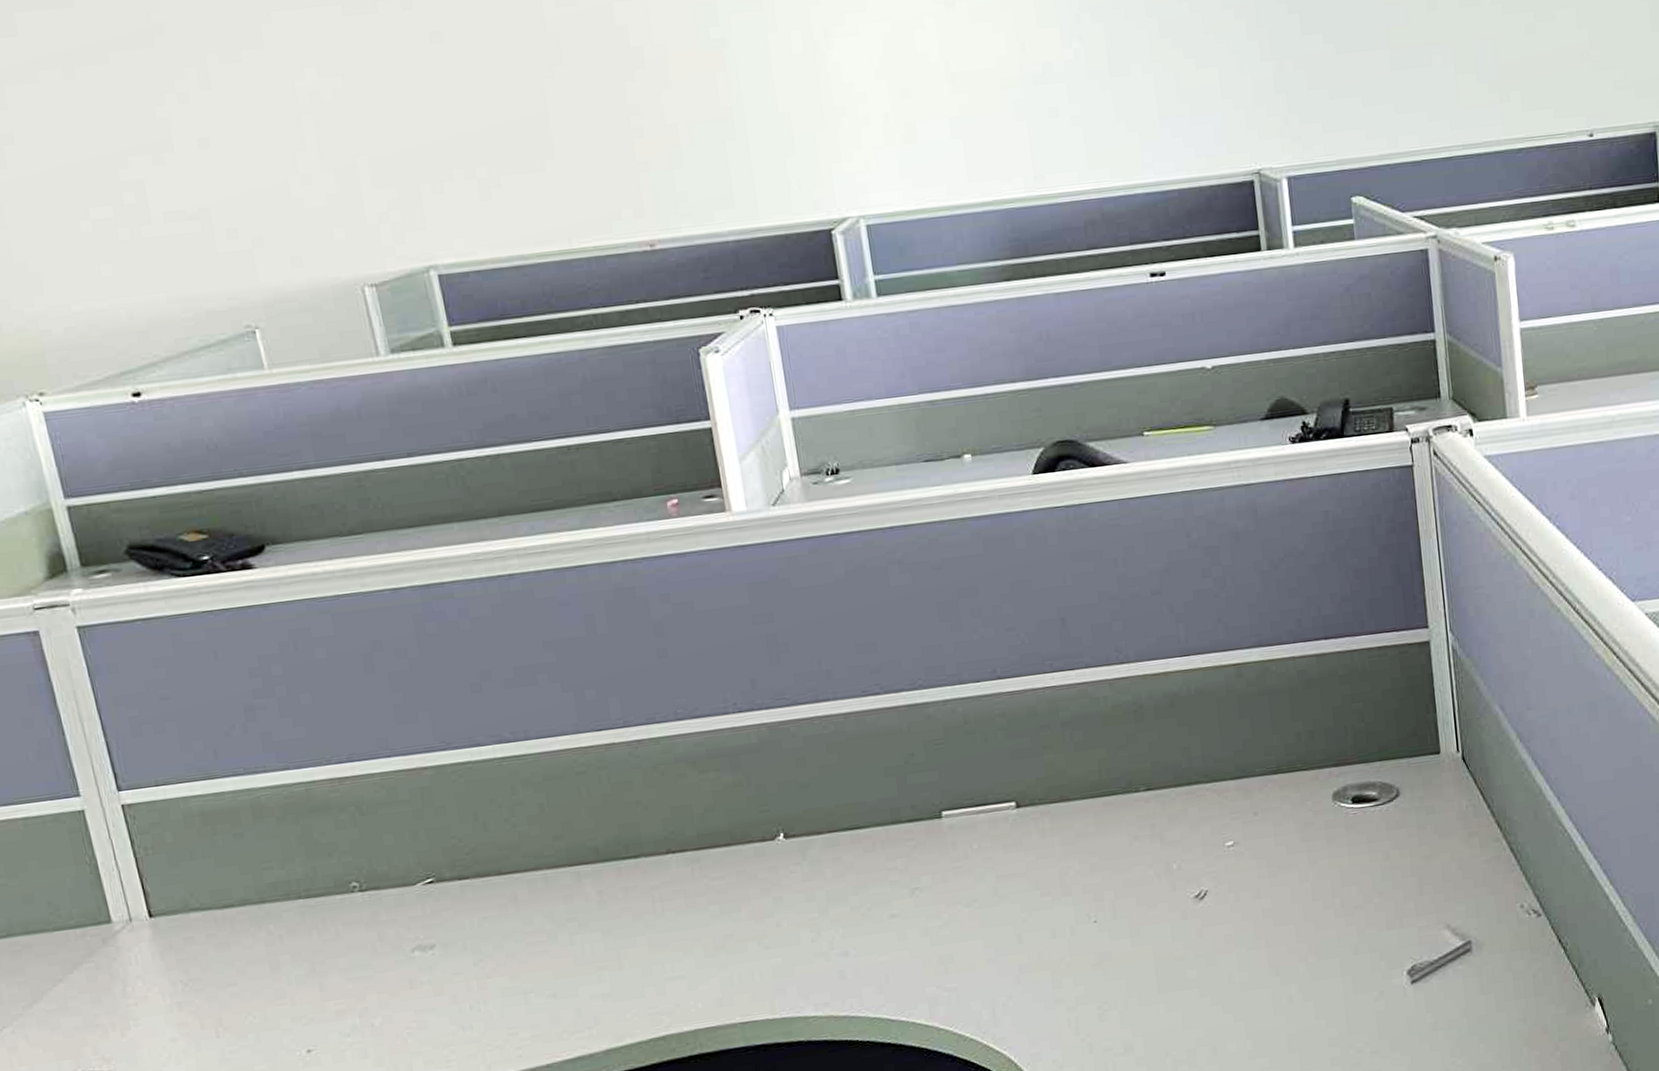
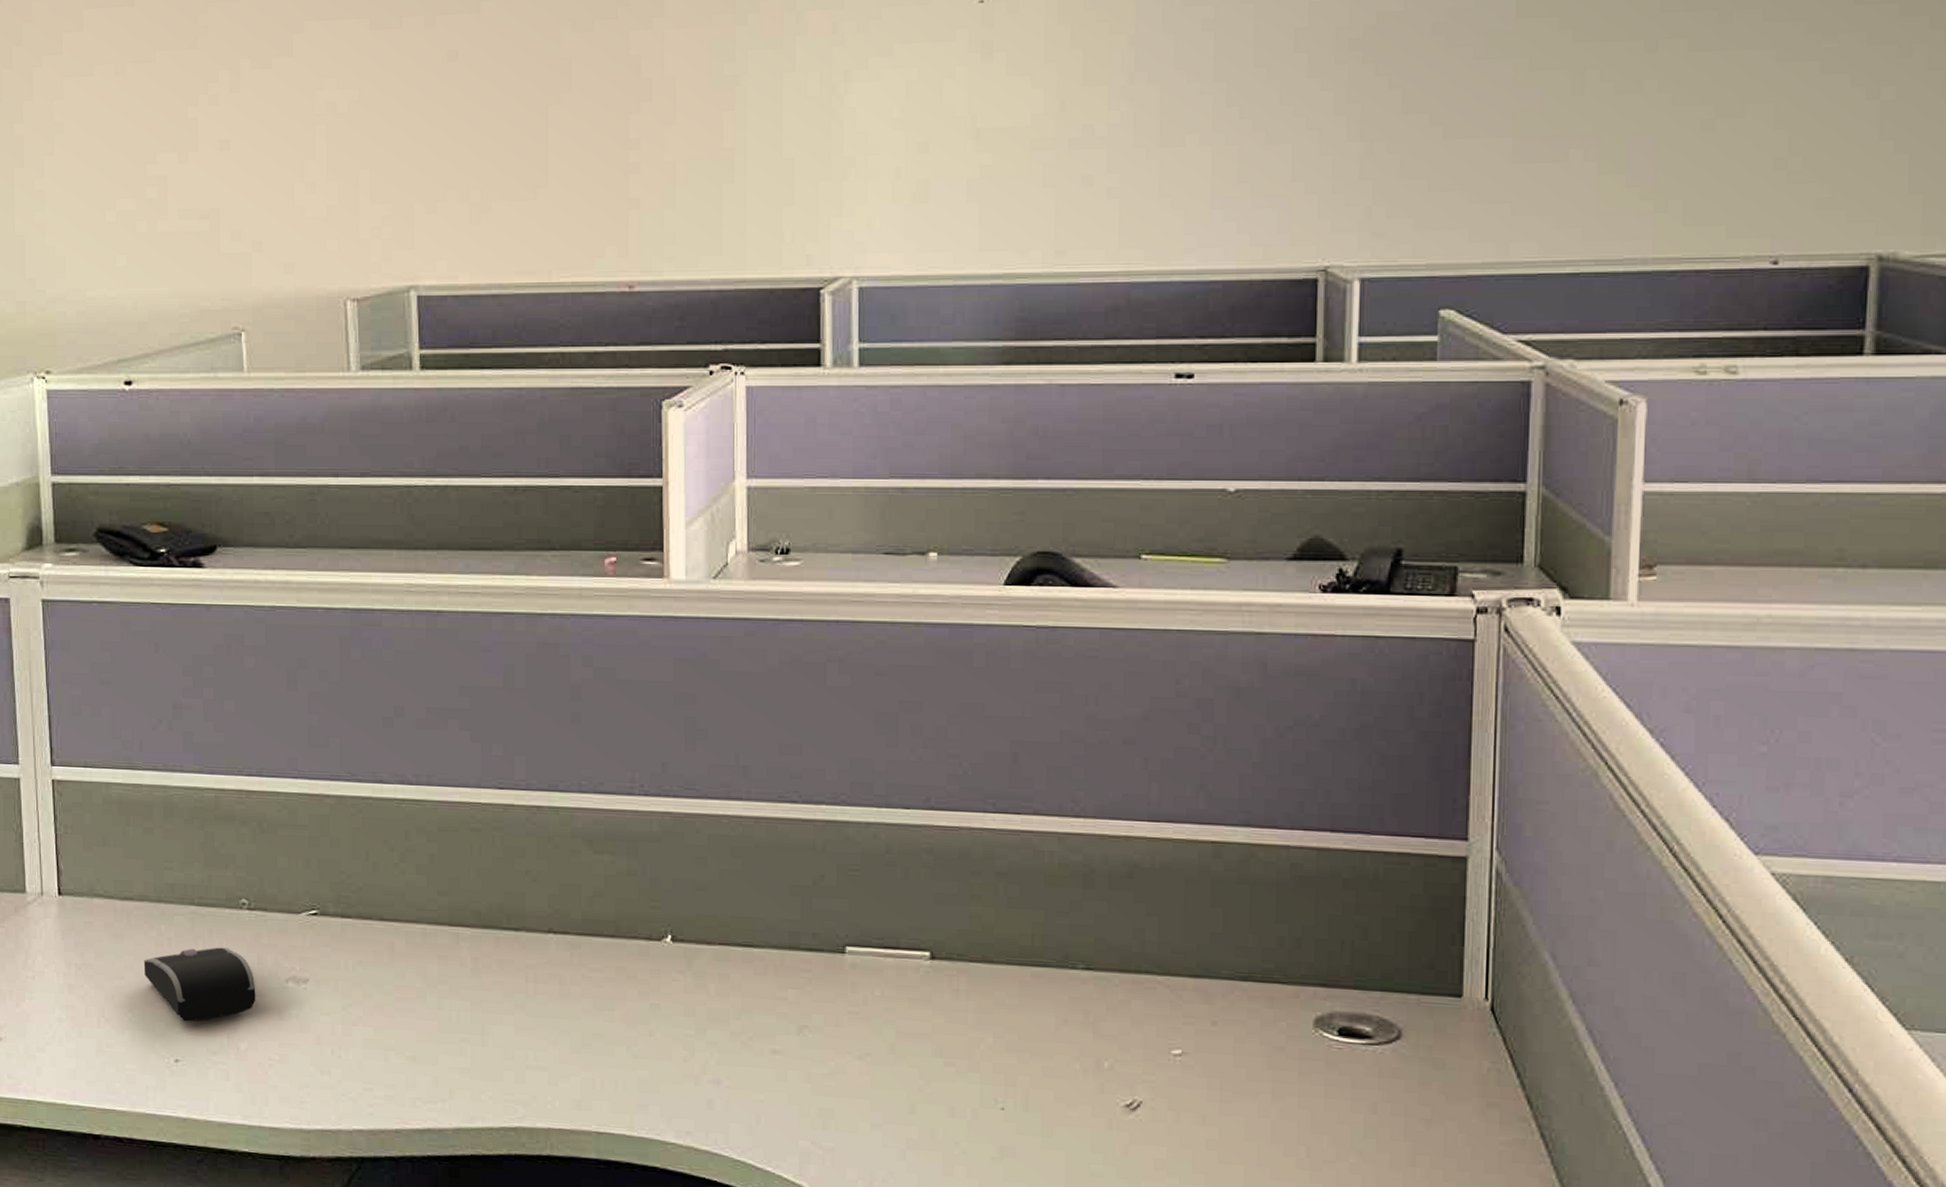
computer mouse: none [256,932,384,1012] -> present [143,947,256,1022]

